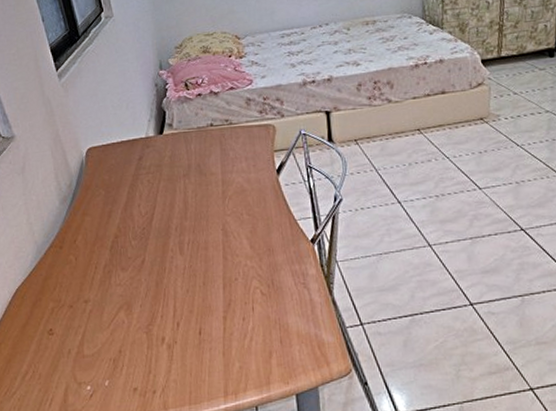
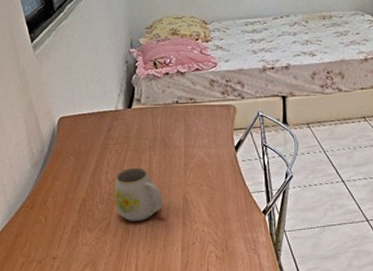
mug: none [147,197,201,258] -> present [114,167,163,221]

